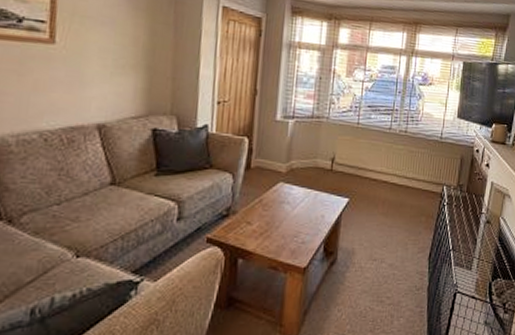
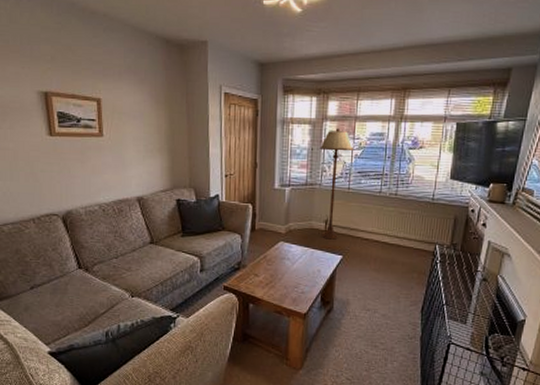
floor lamp: none [326,58,364,180] -> present [319,128,353,240]

